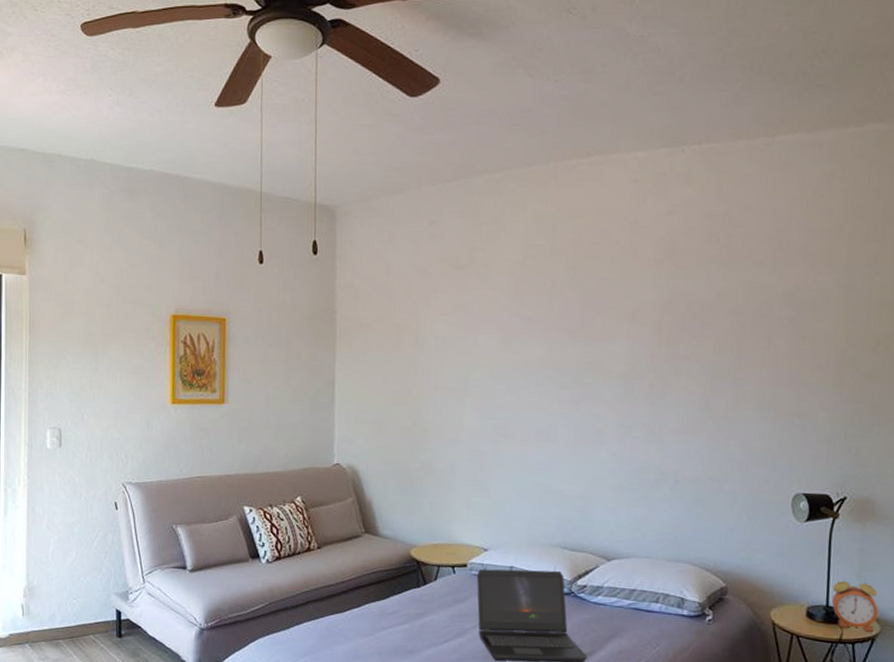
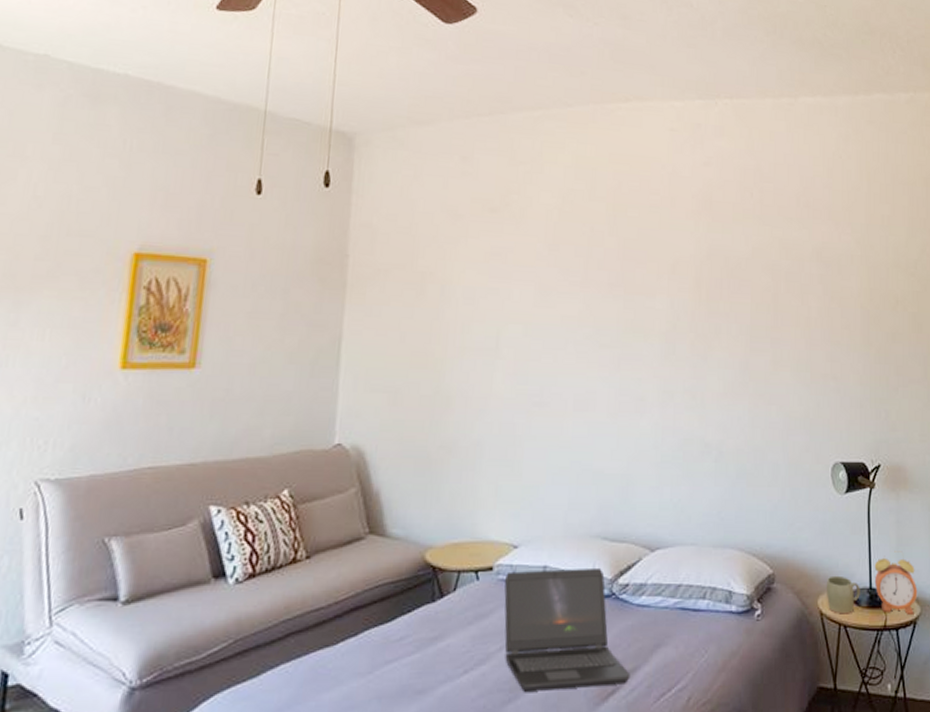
mug: none [779,592,816,627] -> present [826,575,860,614]

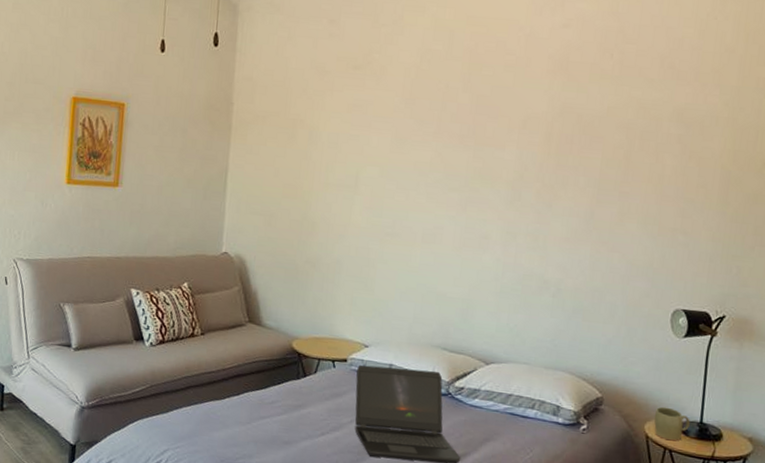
alarm clock: present [874,551,918,616] -> none [705,394,752,452]

